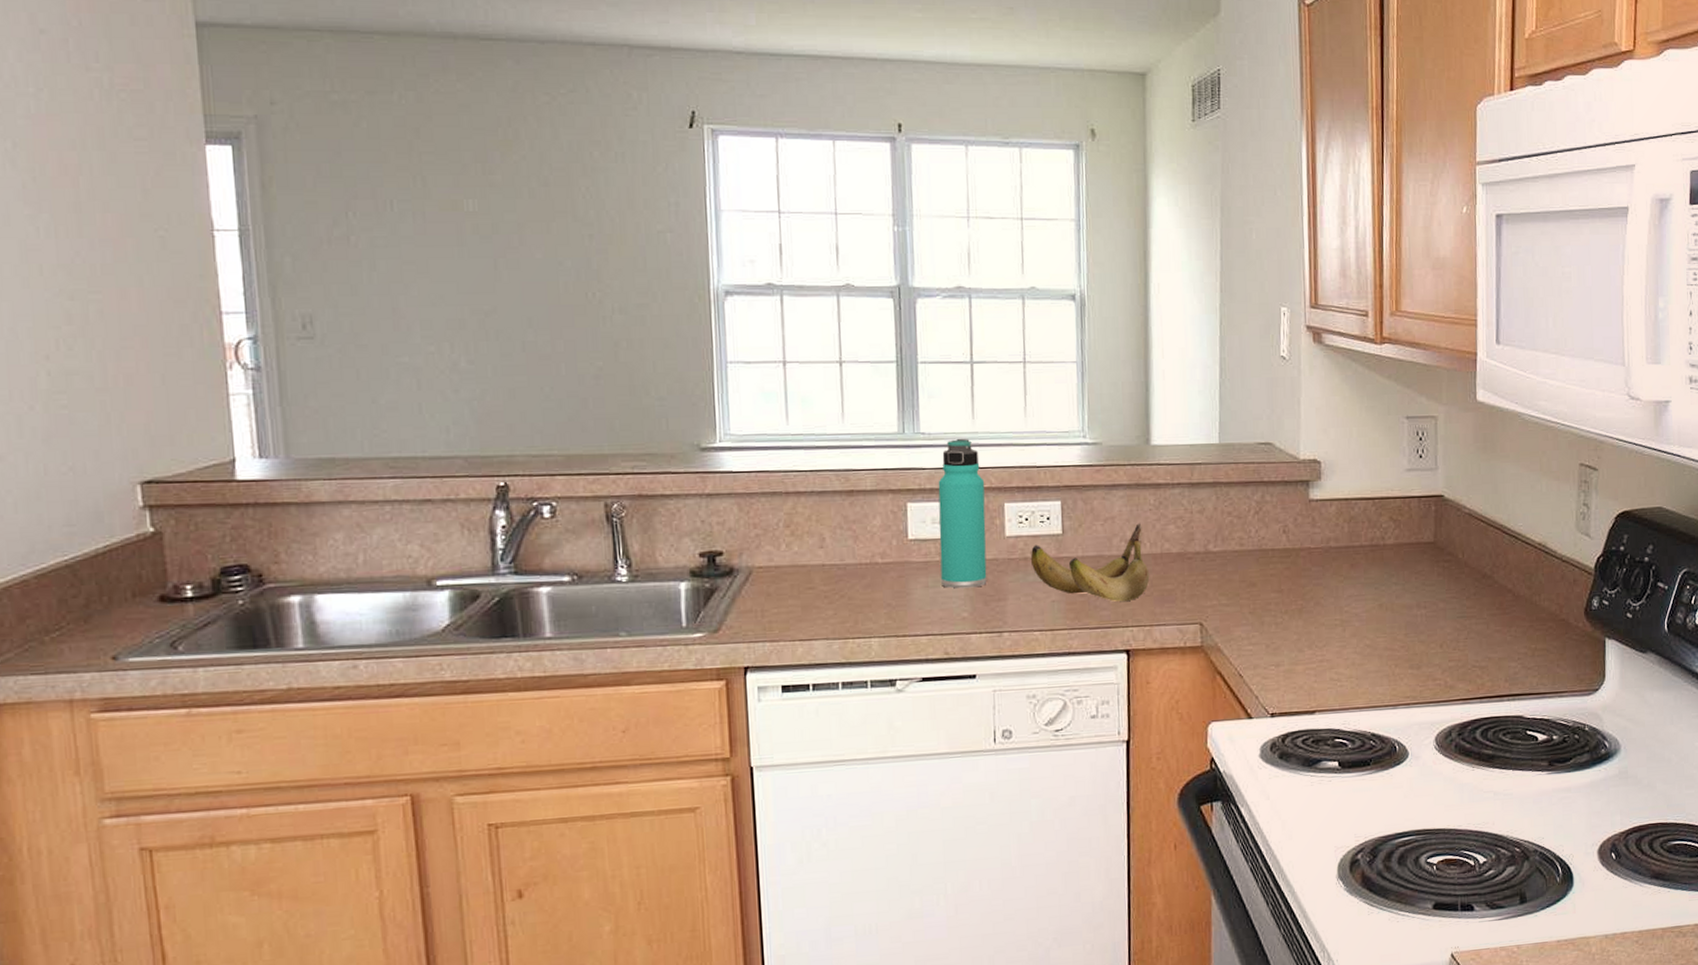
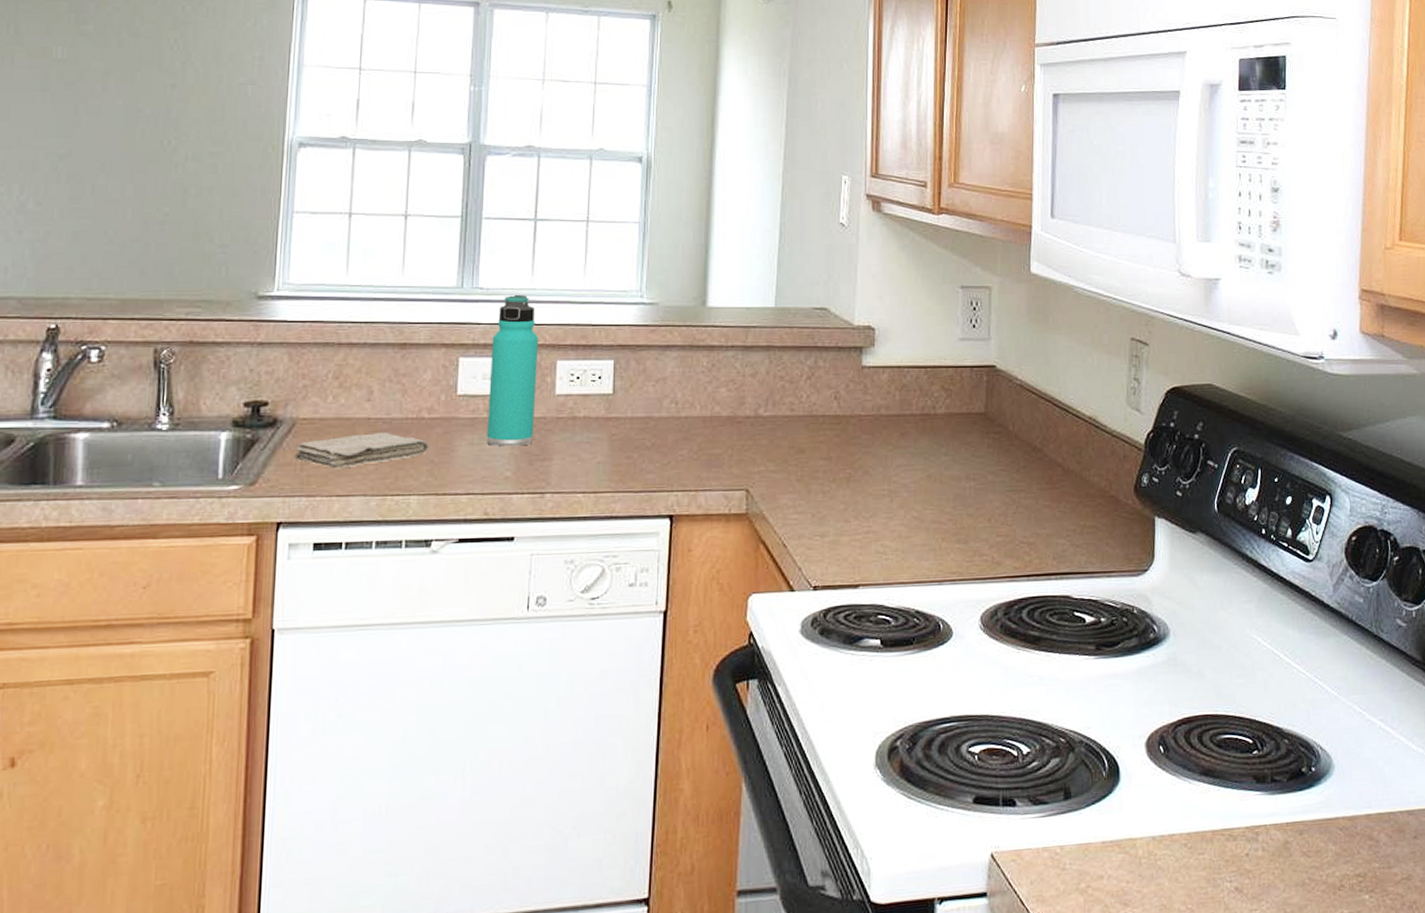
washcloth: none [754,578,886,615] -> present [294,433,430,469]
banana: present [1030,523,1150,601] -> none [578,385,698,465]

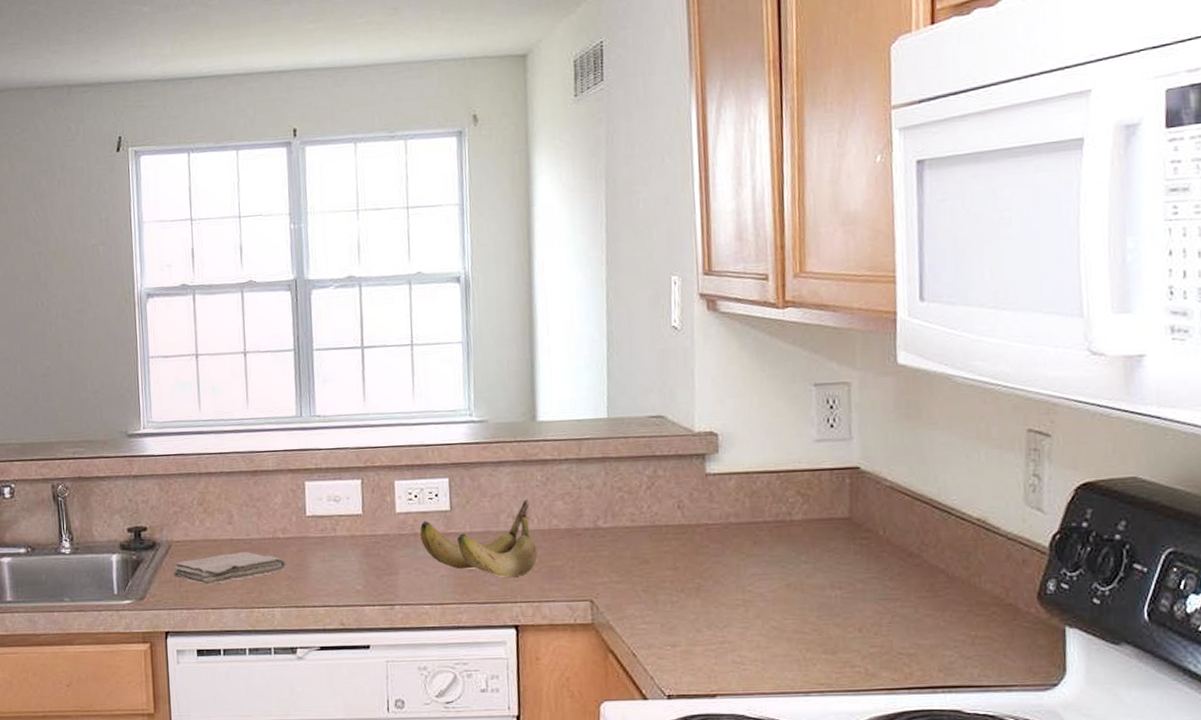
thermos bottle: present [486,295,539,447] -> none [332,420,379,563]
banana: none [578,385,698,465] -> present [420,499,538,577]

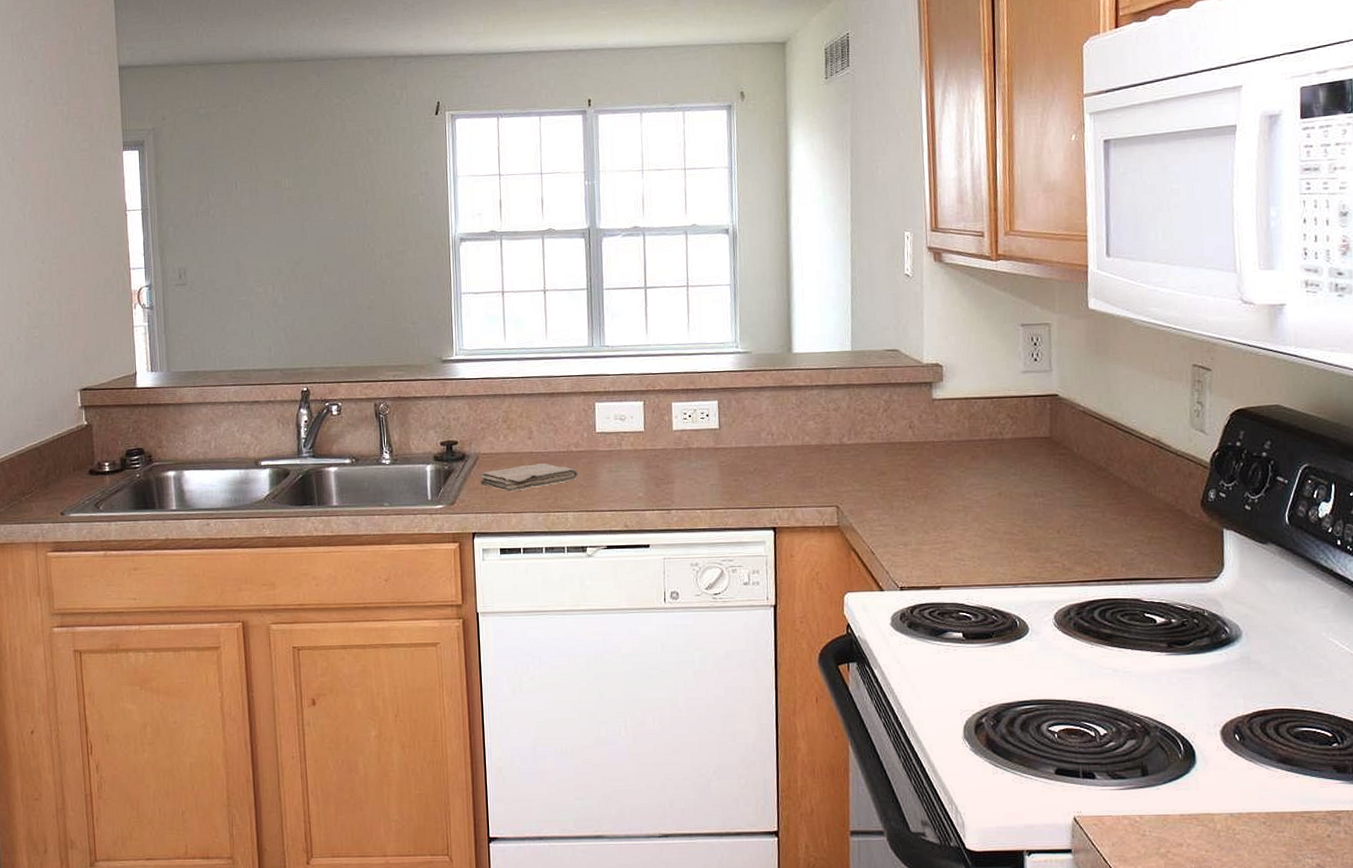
banana: present [420,499,538,577] -> none [693,419,793,486]

